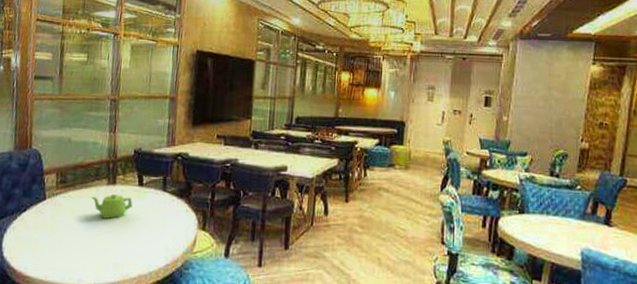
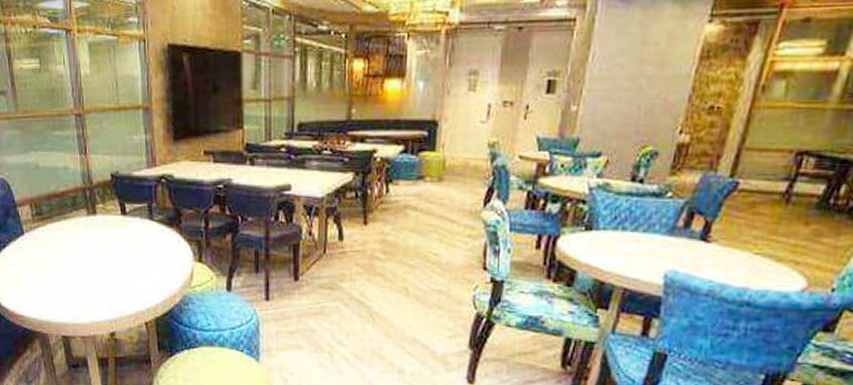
teapot: present [90,193,133,219] -> none [71,225,118,253]

